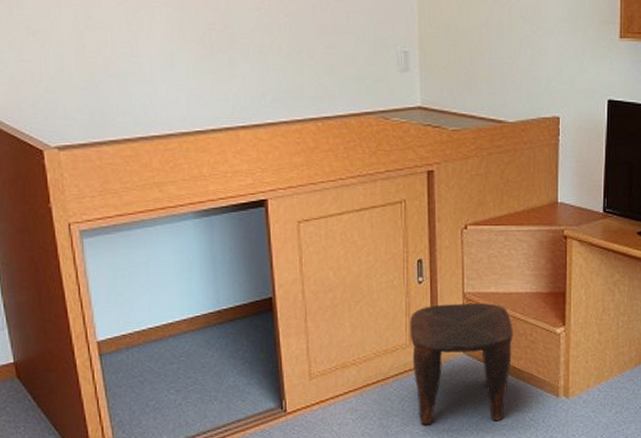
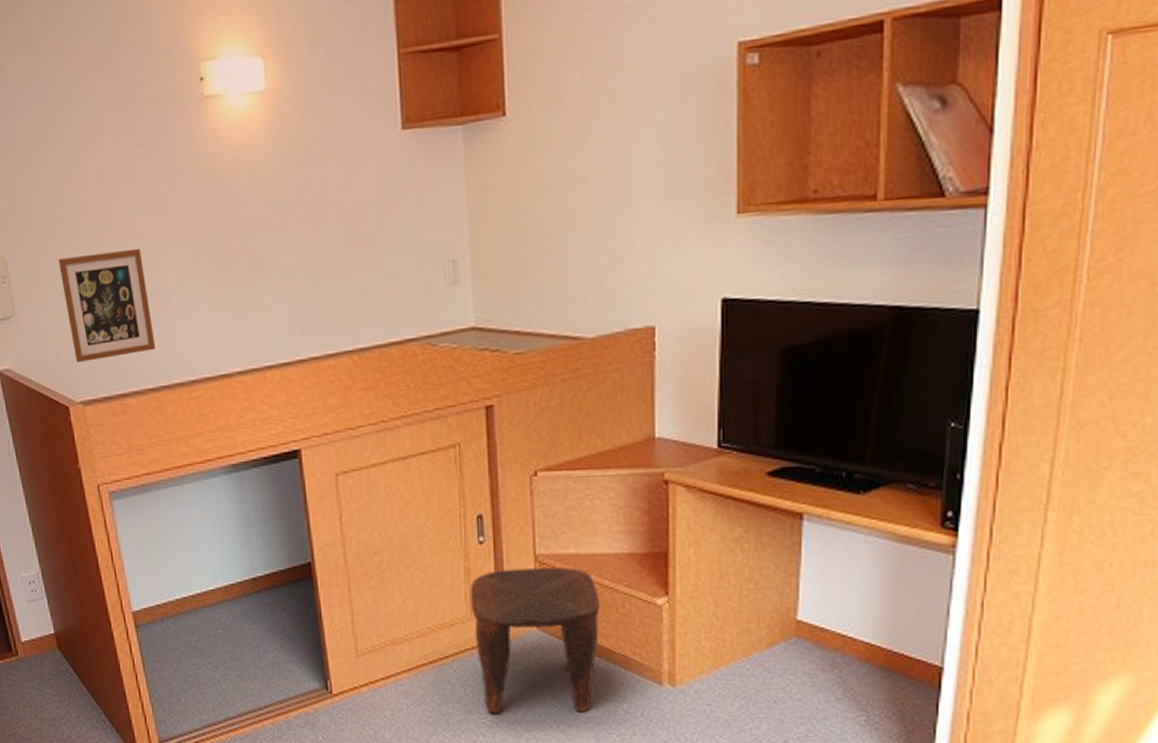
picture frame: none [41,13,135,111] -> present [58,248,156,363]

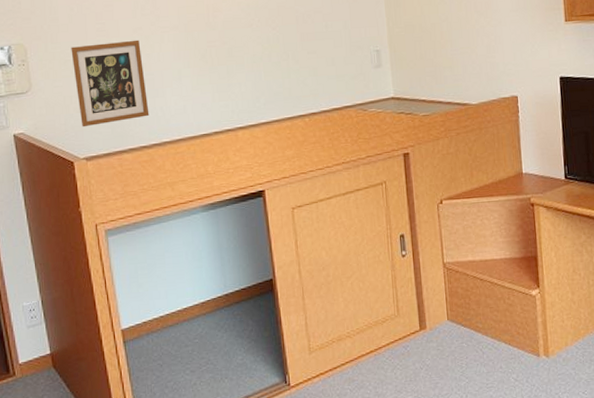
stool: present [470,567,600,714] -> none [396,271,493,391]

